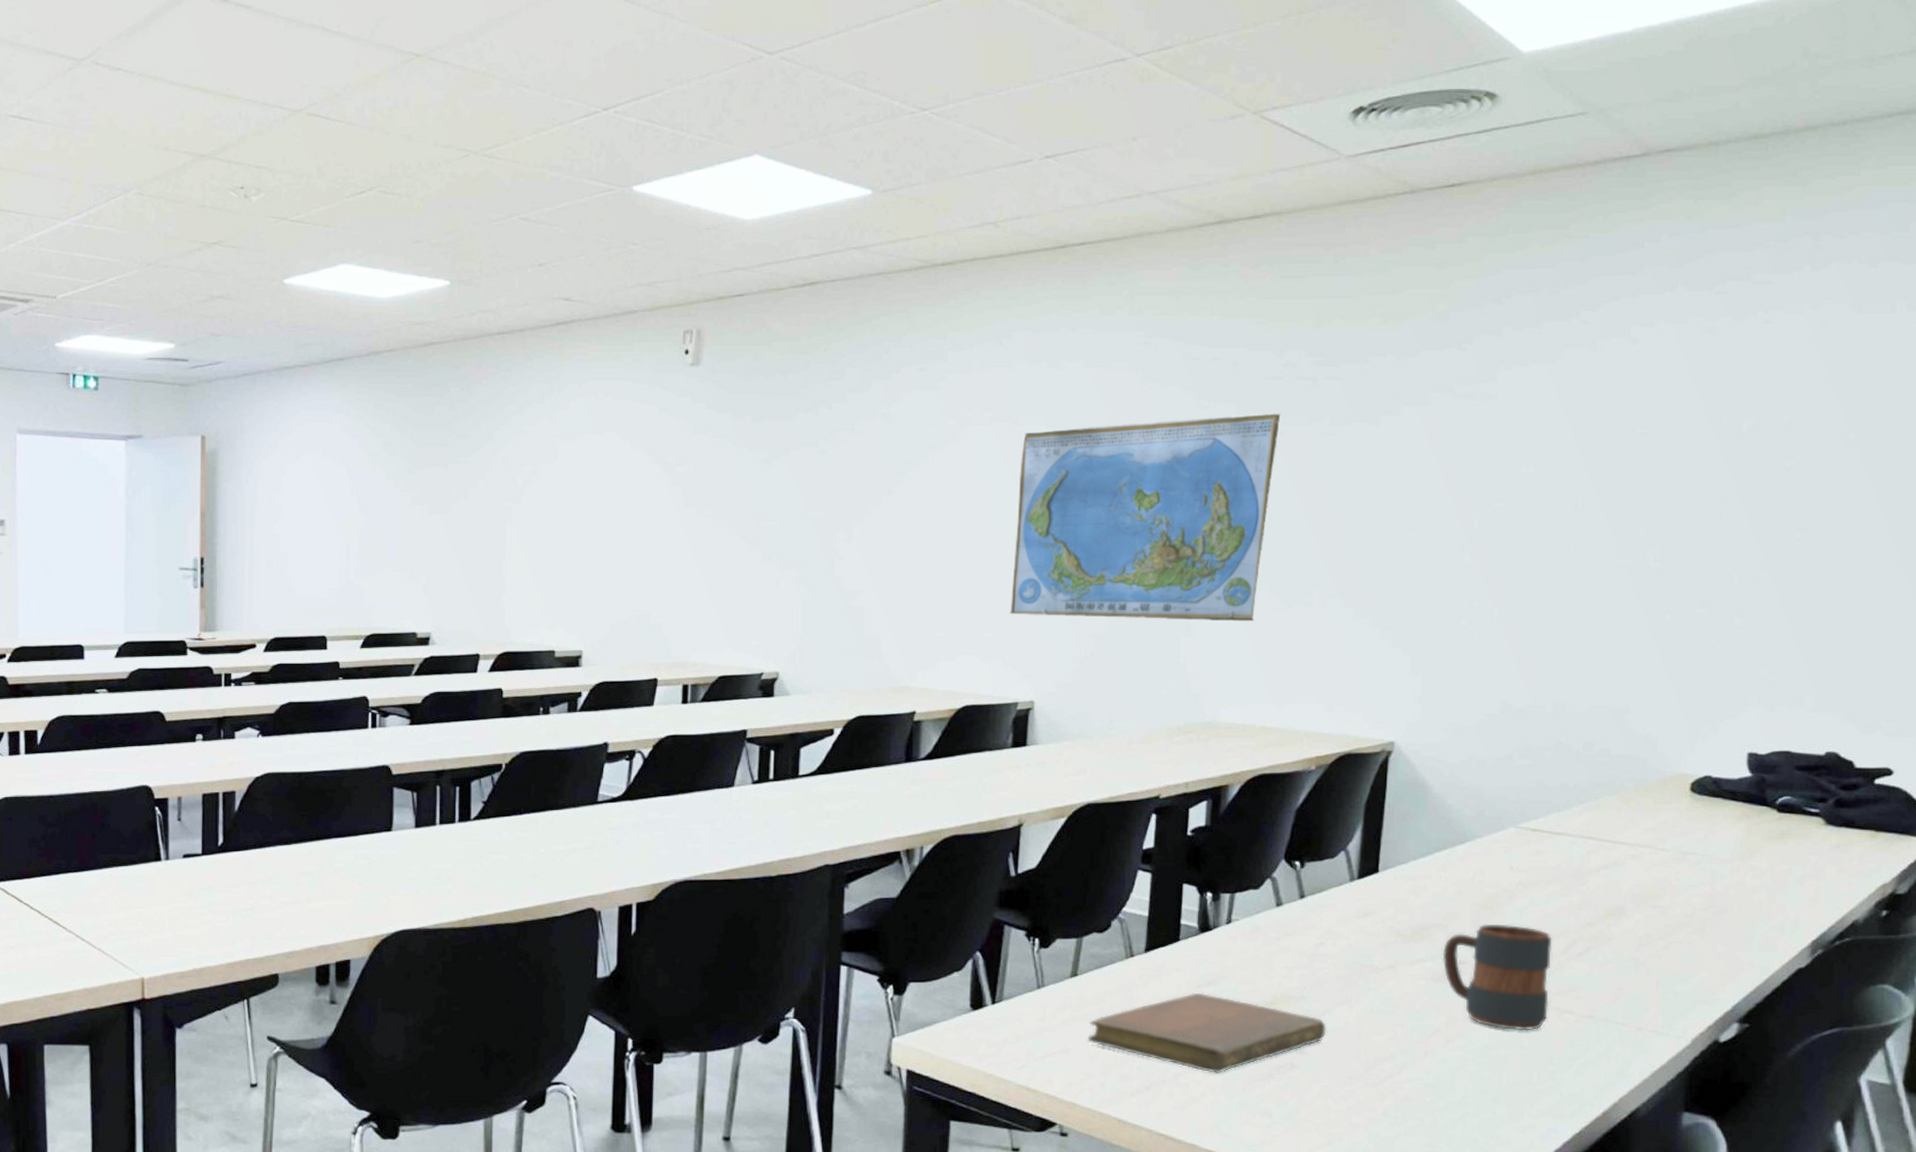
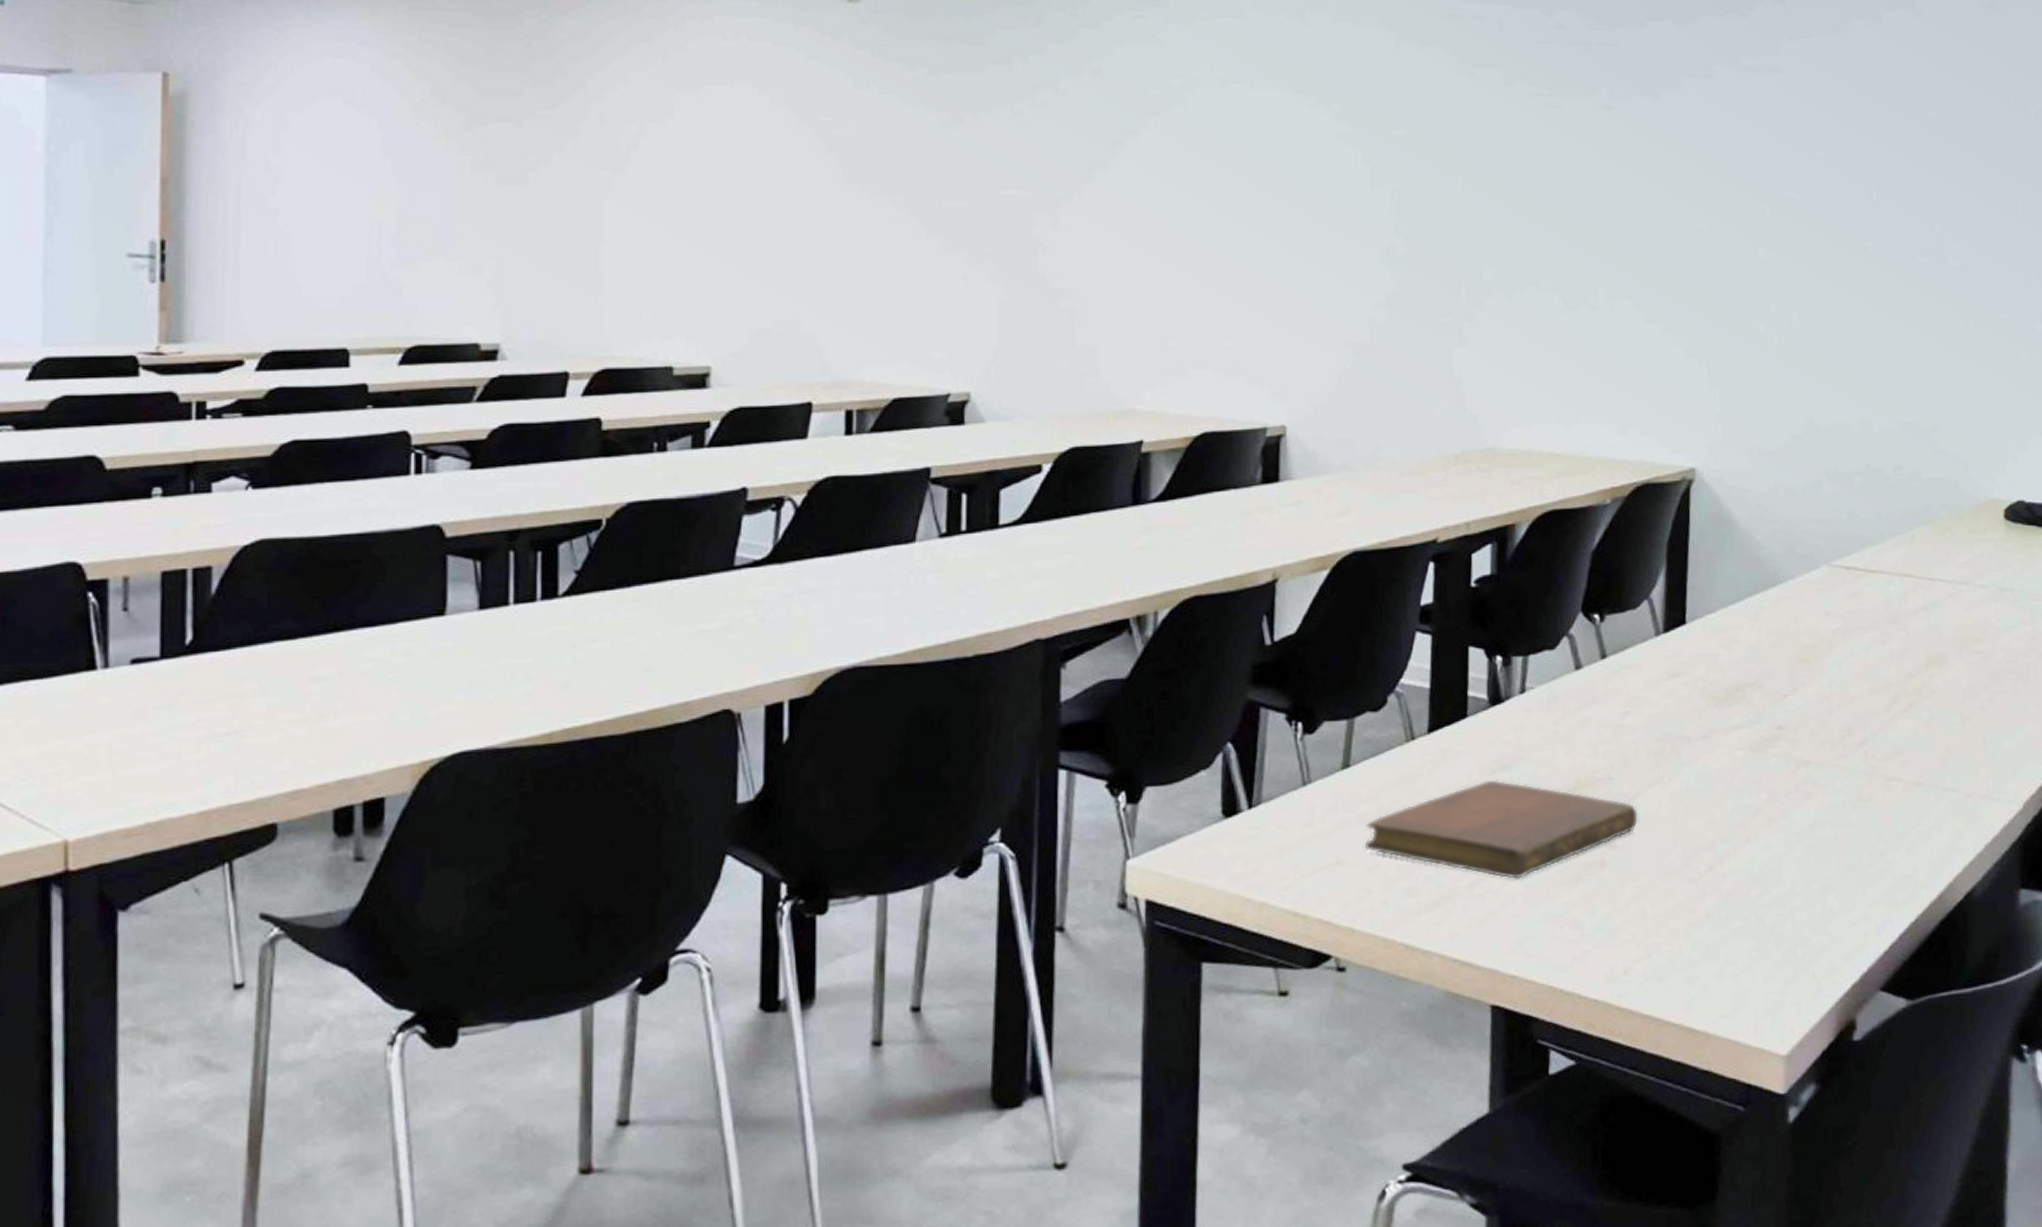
world map: present [1010,413,1281,622] -> none [1253,82,1554,328]
mug: present [1442,923,1552,1031] -> none [1759,680,1875,805]

